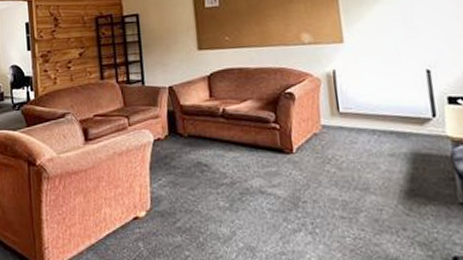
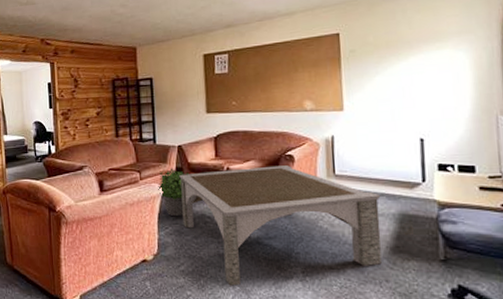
potted plant: none [148,111,182,166] -> present [158,168,189,217]
coffee table: none [171,104,397,243] -> present [179,165,382,286]

